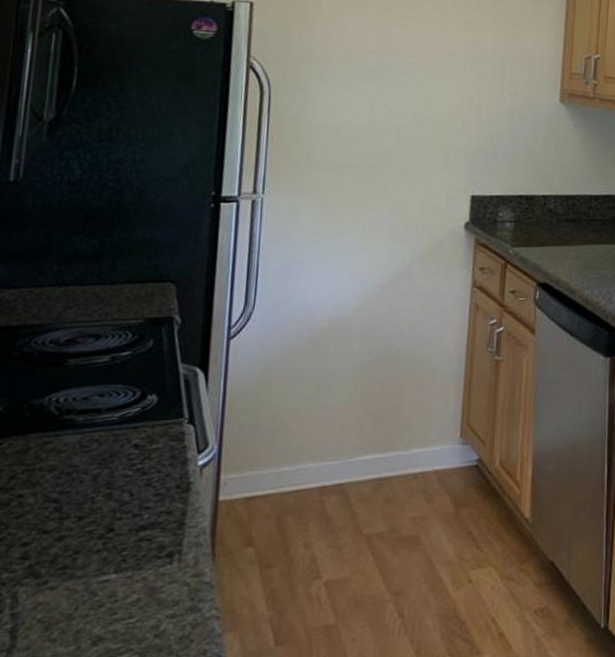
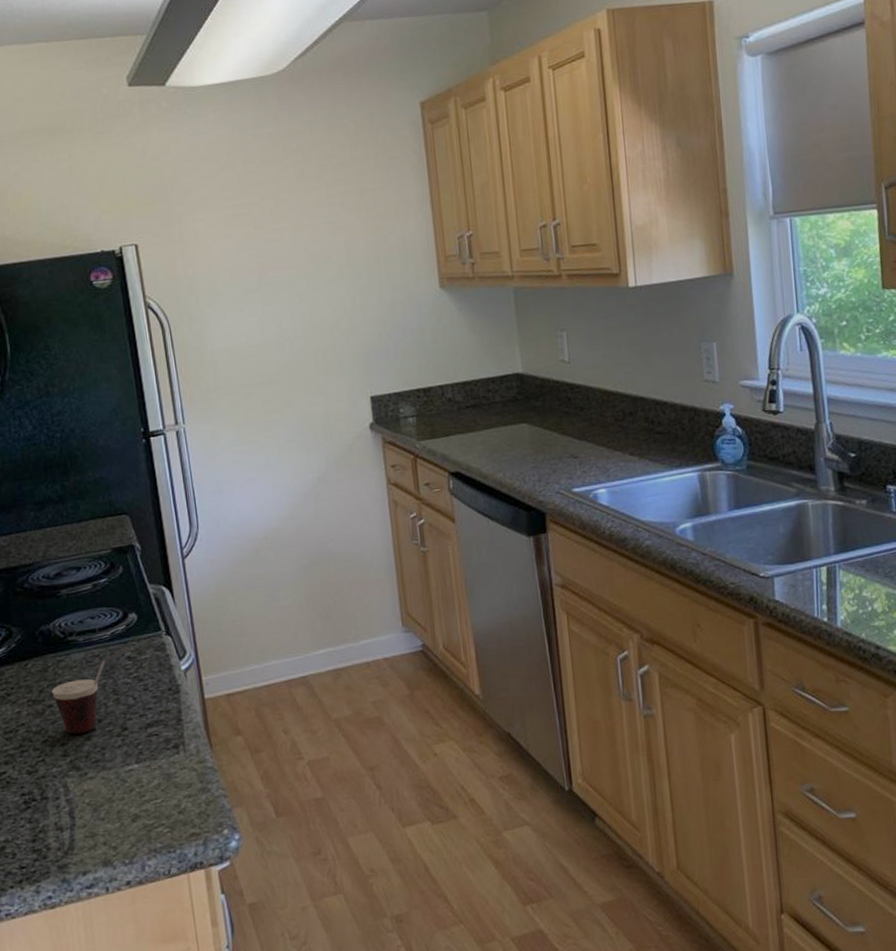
cup: none [26,434,141,532] -> present [52,647,131,734]

